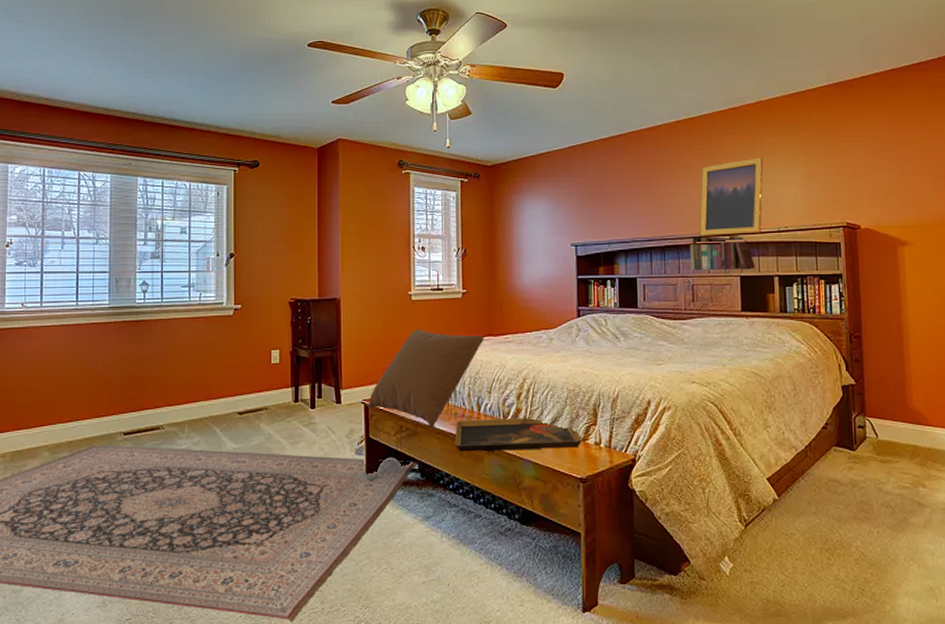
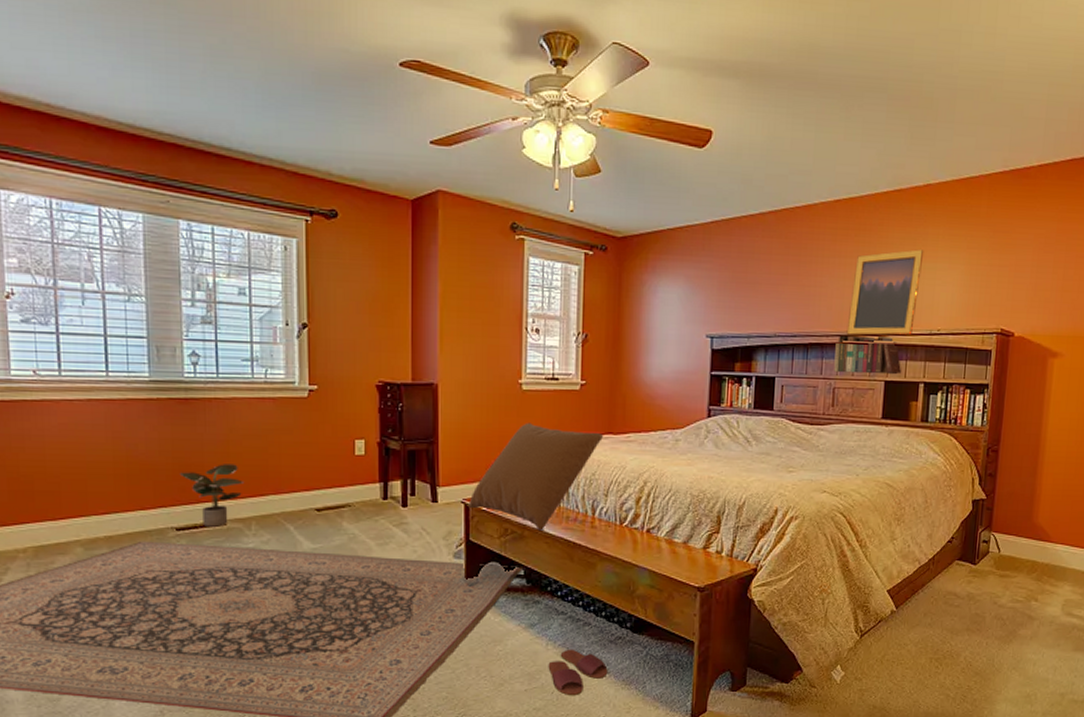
potted plant: none [129,375,181,431] -> present [180,464,245,527]
slippers: none [443,541,500,587] -> present [548,649,608,695]
decorative tray: present [455,417,583,452] -> none [566,522,704,558]

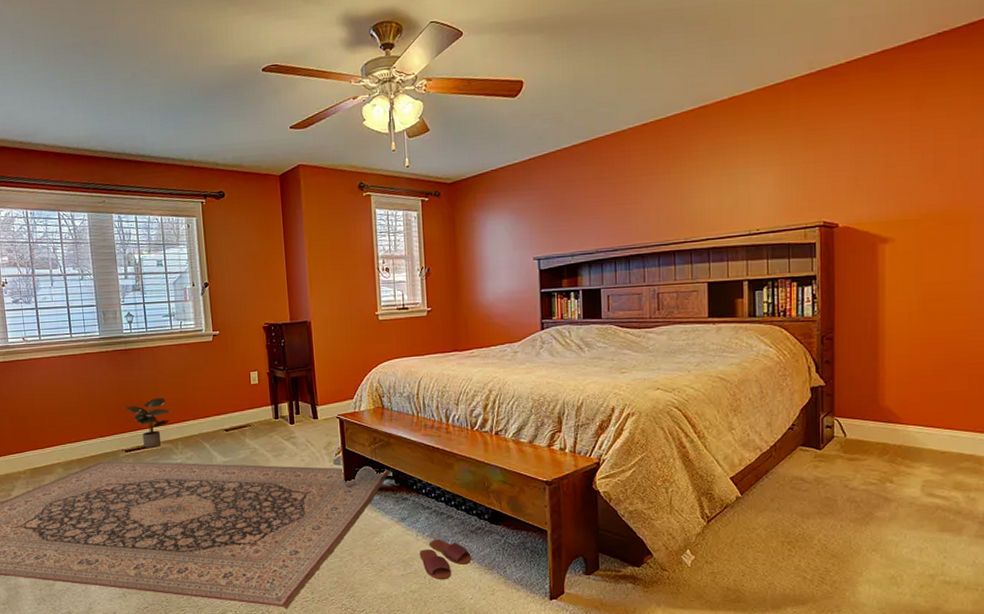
cushion: present [468,422,603,531] -> none [342,347,450,438]
books: present [834,335,902,375] -> none [656,241,725,279]
picture frame: present [846,249,924,336] -> none [665,157,735,244]

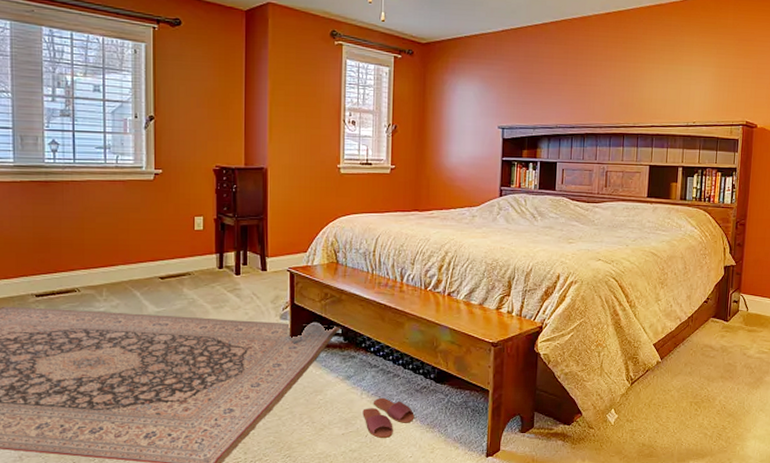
potted plant: present [125,398,171,448] -> none [40,238,97,293]

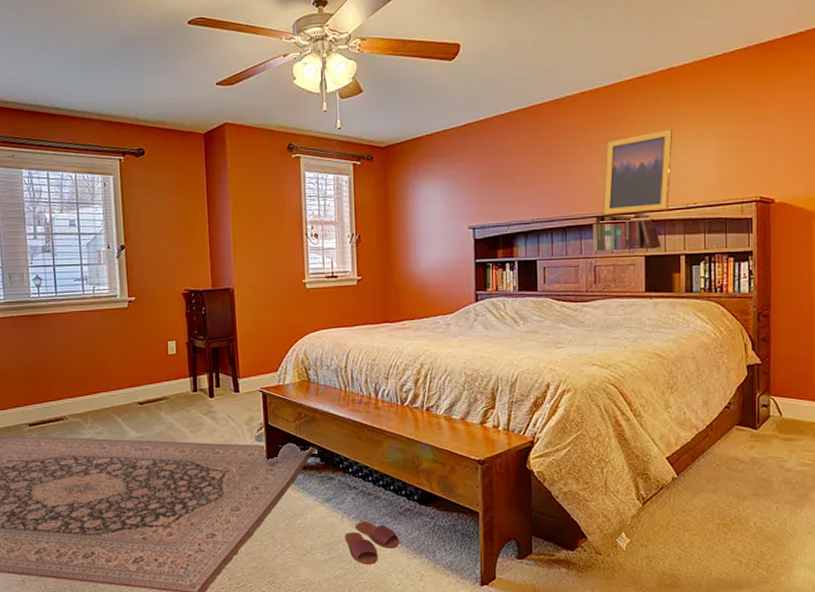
books: none [606,126,664,160] -> present [593,214,662,252]
picture frame: none [617,54,681,128] -> present [602,129,673,216]

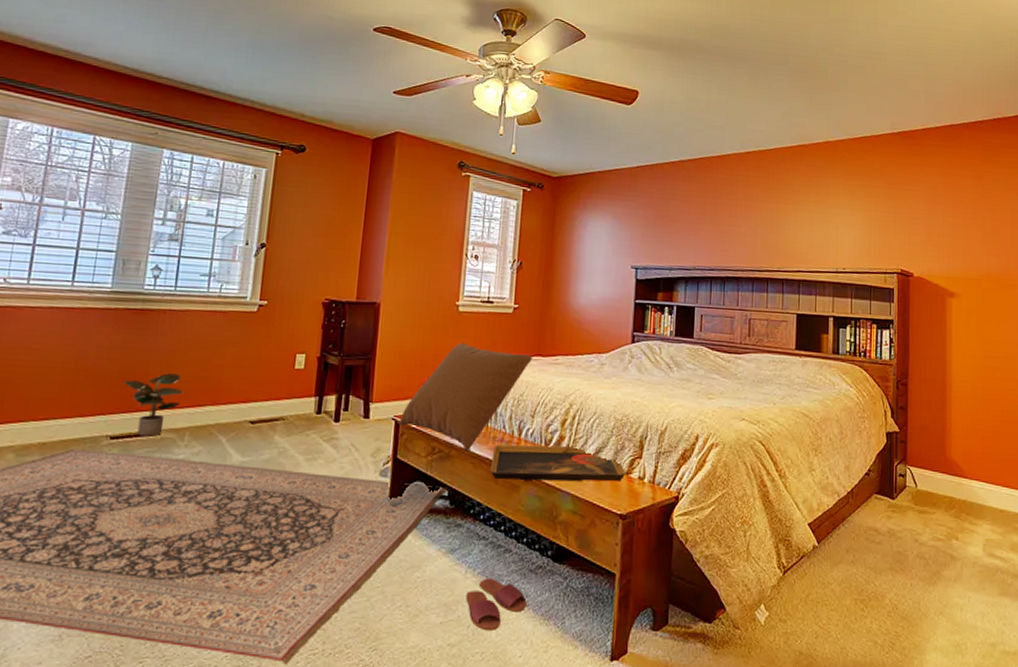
potted plant: none [30,368,81,422] -> present [124,373,185,437]
cushion: none [266,317,380,413] -> present [399,342,532,450]
decorative tray: none [353,401,481,437] -> present [490,444,626,482]
books: present [593,214,662,252] -> none [749,270,813,309]
picture frame: present [602,129,673,216] -> none [760,196,827,273]

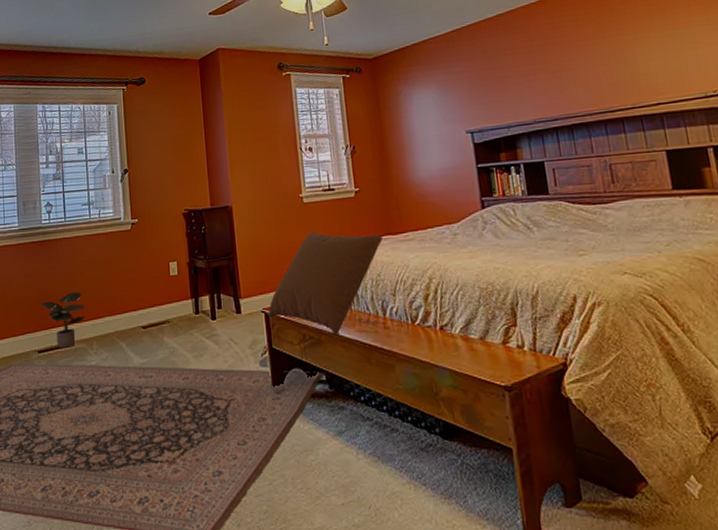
slippers: present [465,577,527,630] -> none [361,458,424,510]
decorative tray: present [490,444,626,482] -> none [361,319,503,361]

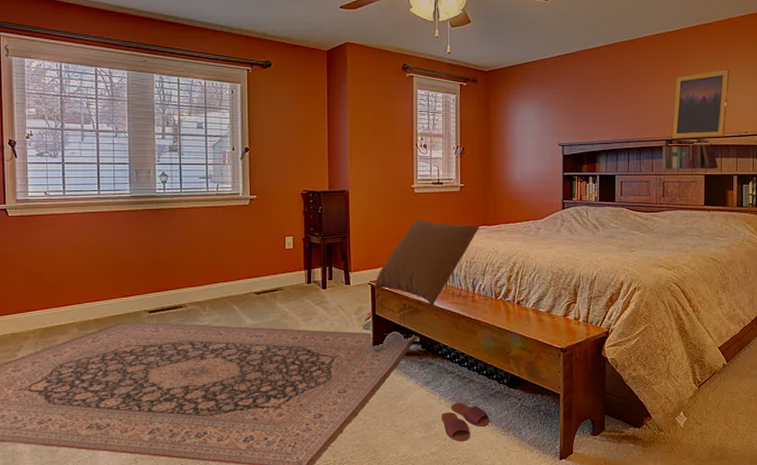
potted plant: present [40,292,87,348] -> none [152,259,201,309]
slippers: none [361,458,424,510] -> present [441,402,490,441]
books: none [601,106,684,149] -> present [663,139,719,170]
picture frame: none [604,17,685,111] -> present [671,69,730,139]

